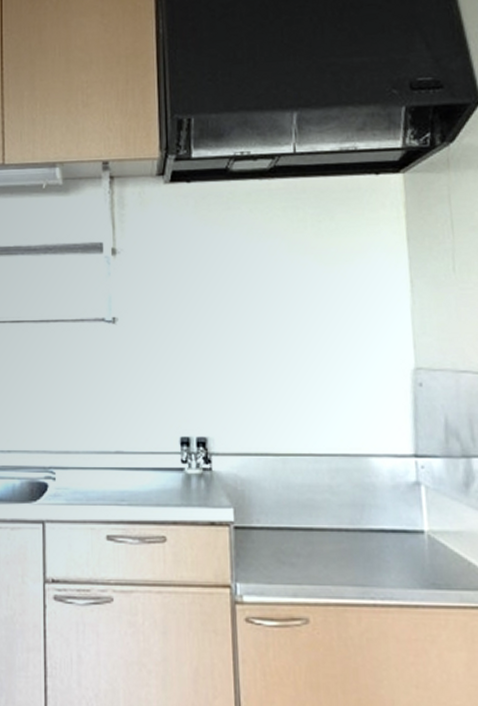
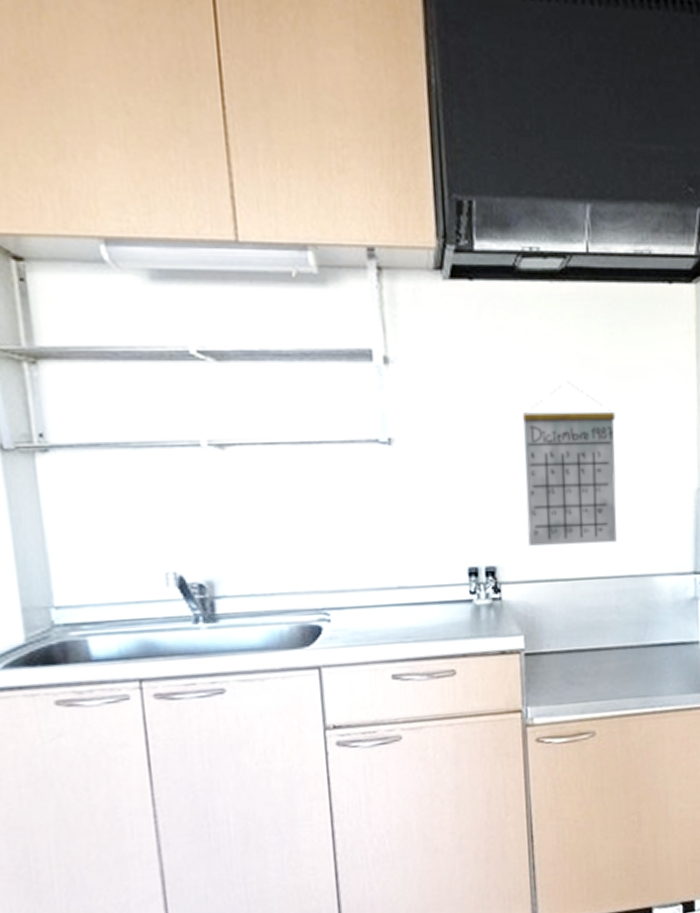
calendar: none [233,265,330,420] -> present [522,380,618,546]

